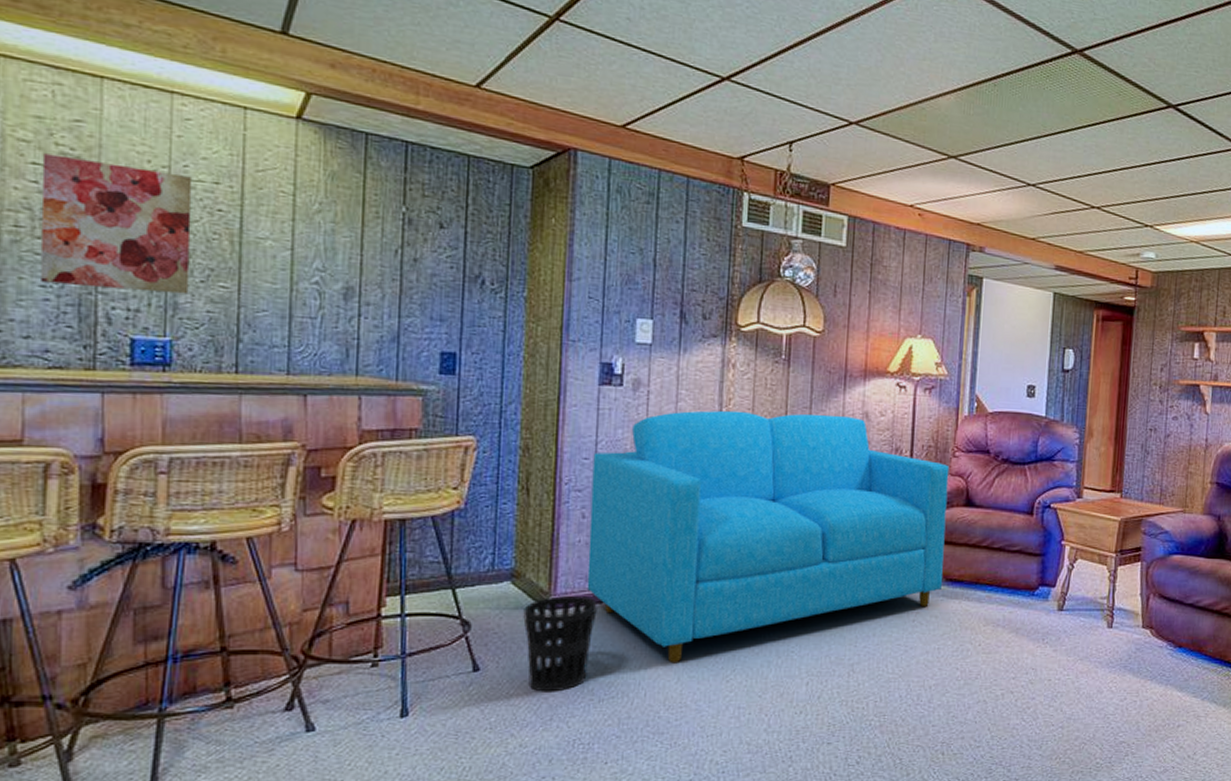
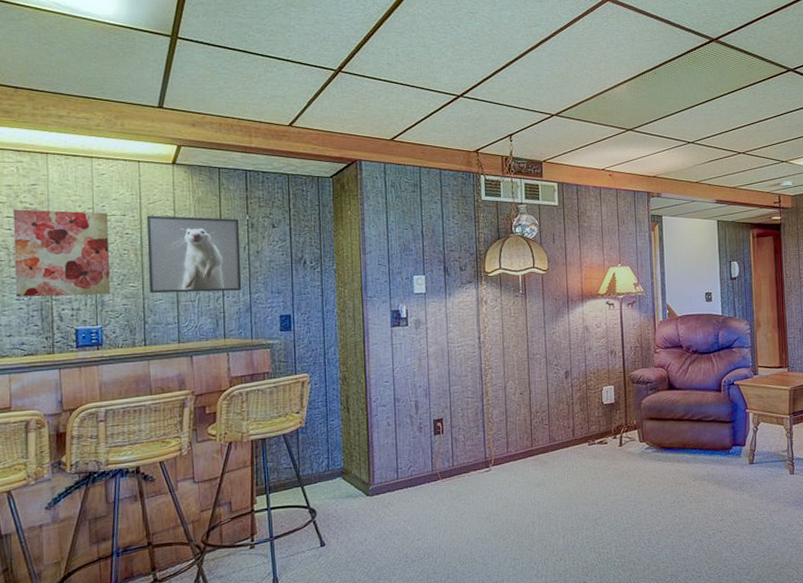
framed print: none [247,187,392,311] -> present [146,215,242,294]
wastebasket: present [523,596,597,692] -> none [352,484,405,559]
sofa: present [587,410,950,664] -> none [392,330,658,529]

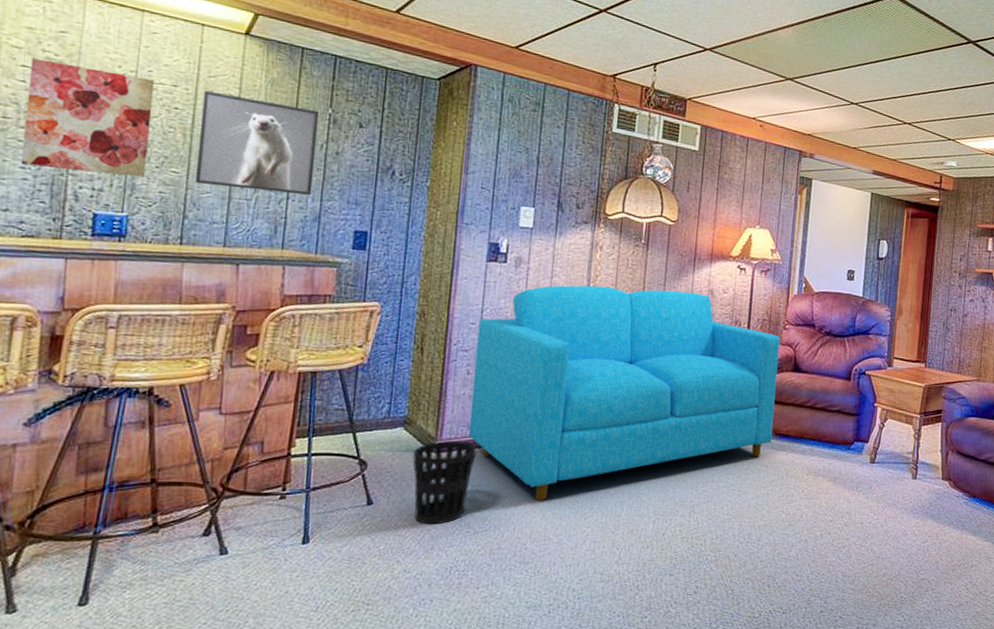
wastebasket: none [352,484,405,559] -> present [412,441,477,525]
sofa: none [392,330,658,529] -> present [468,285,781,502]

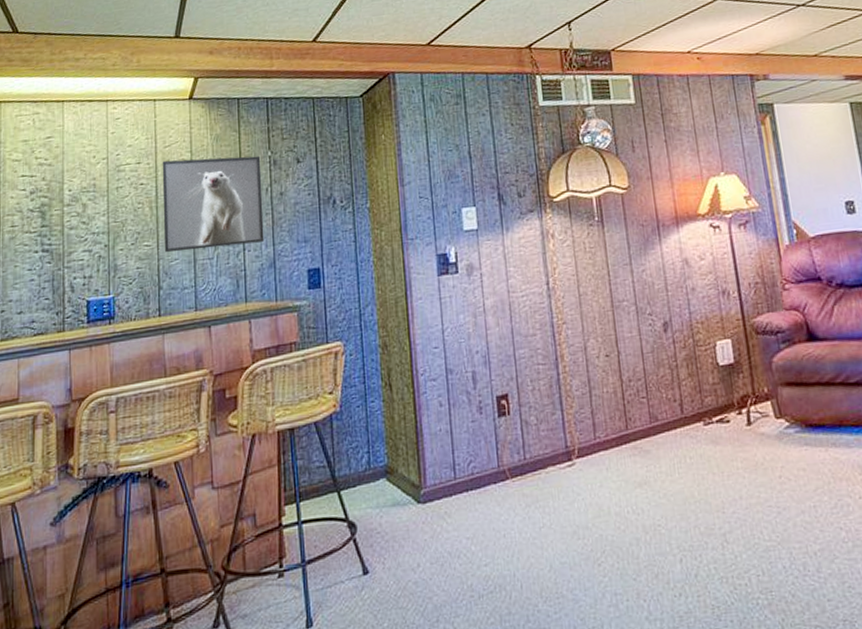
wall art: present [20,58,155,178] -> none [27,162,124,267]
wastebasket: present [412,441,477,525] -> none [400,486,465,592]
sofa: present [468,285,781,502] -> none [442,266,803,550]

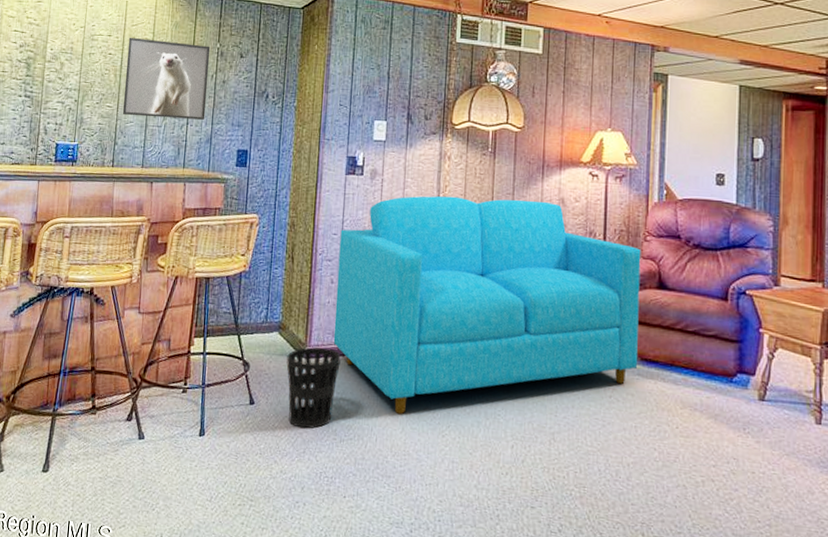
wastebasket: none [400,486,465,592] -> present [286,347,341,429]
sofa: none [442,266,803,550] -> present [333,195,641,415]

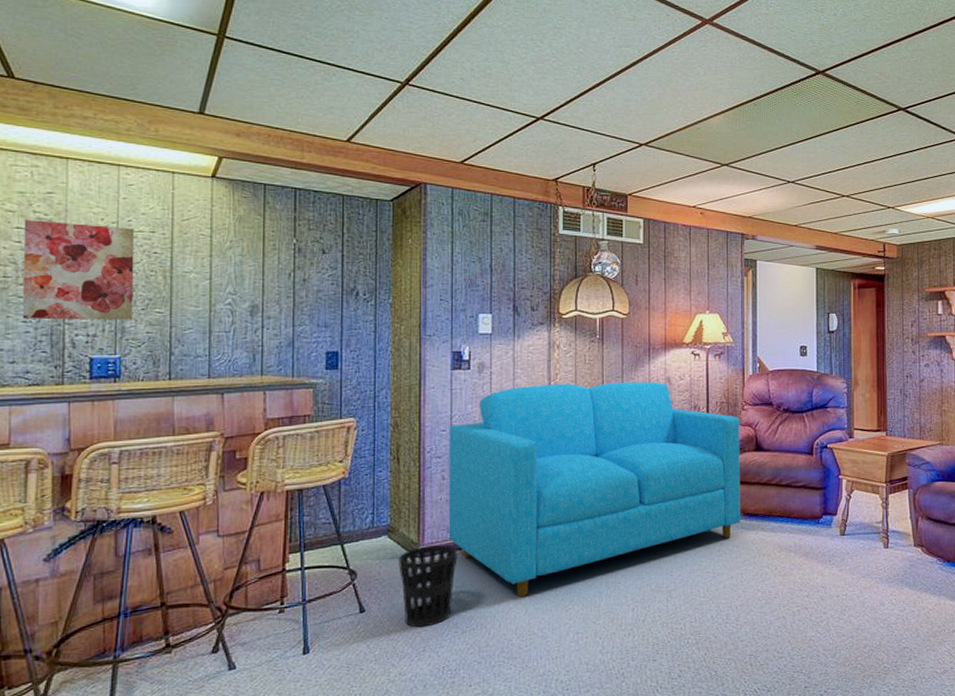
wall art: none [12,24,97,112] -> present [22,220,135,320]
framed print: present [122,37,211,120] -> none [177,233,285,322]

